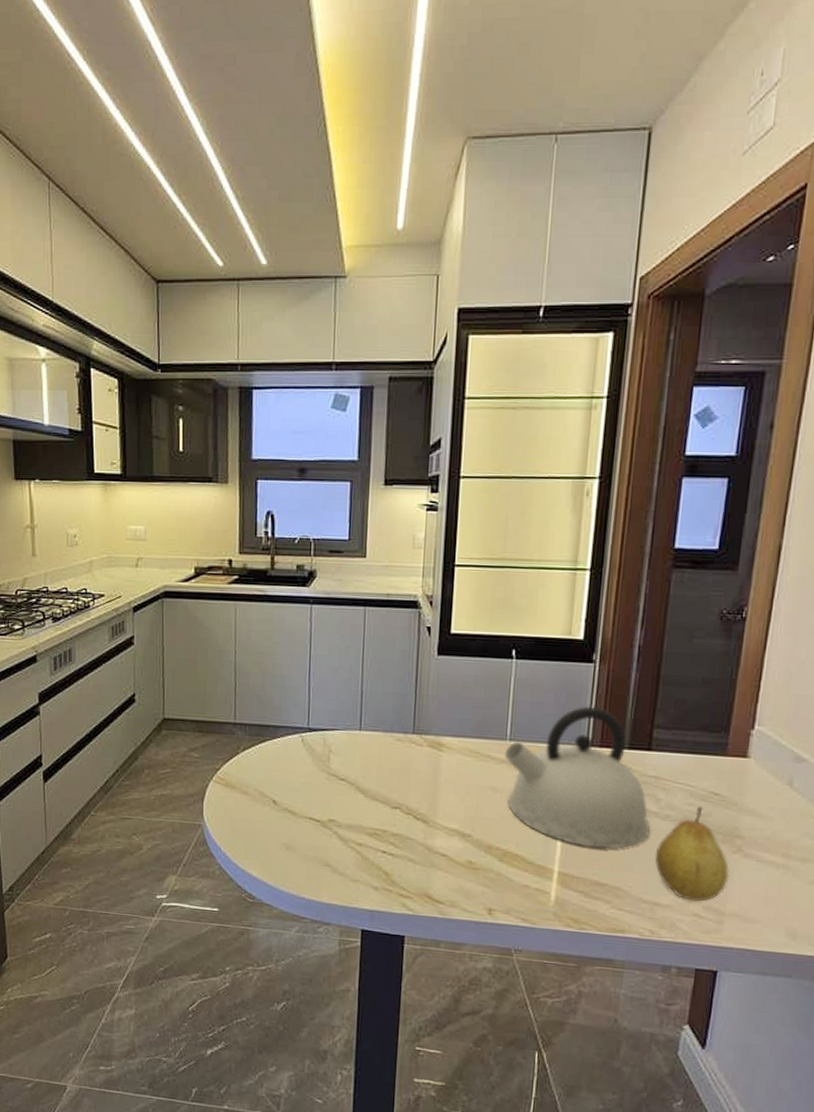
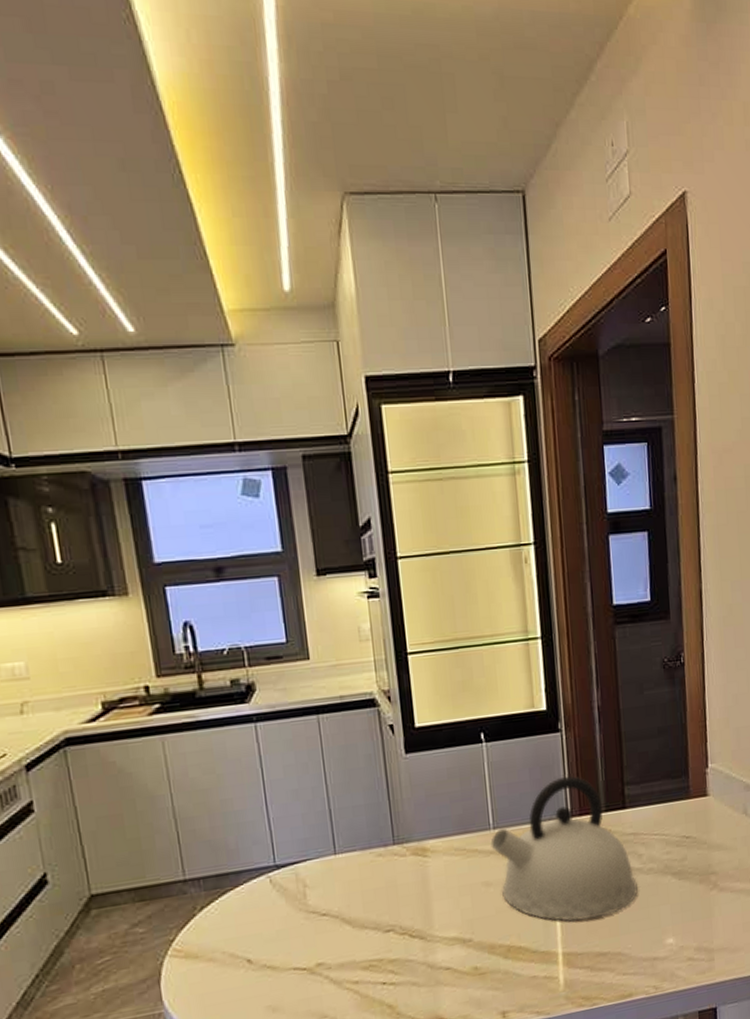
fruit: present [654,806,730,902] -> none [645,852,712,947]

